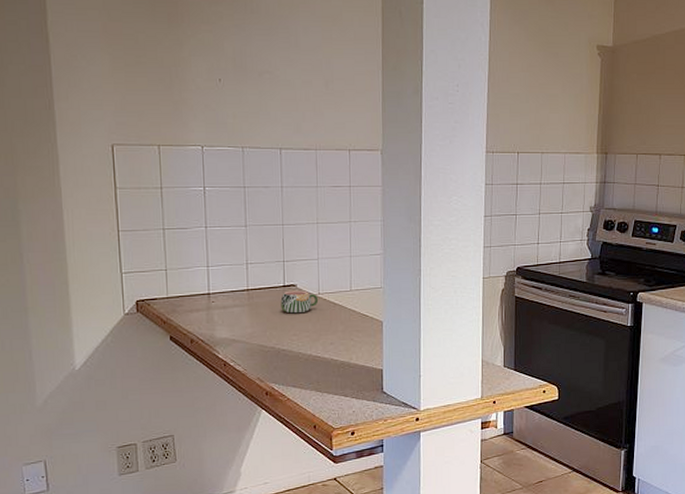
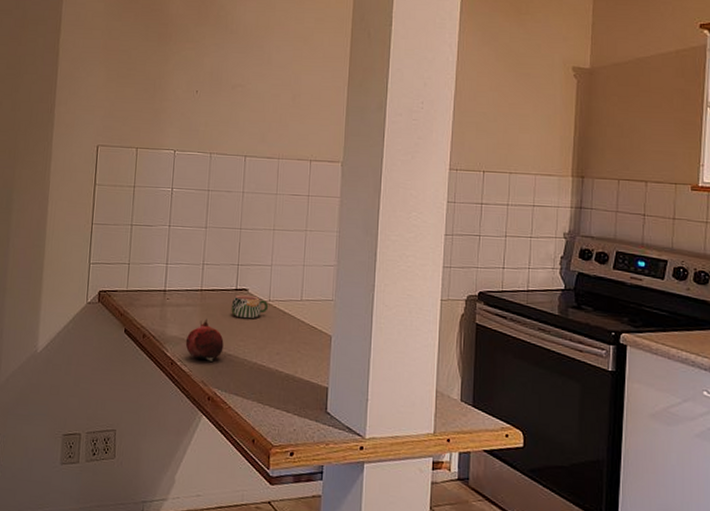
fruit: none [236,317,277,358] -> present [185,318,224,362]

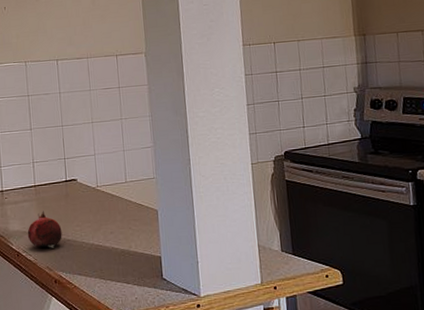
mug: present [231,294,269,319] -> none [63,184,98,206]

